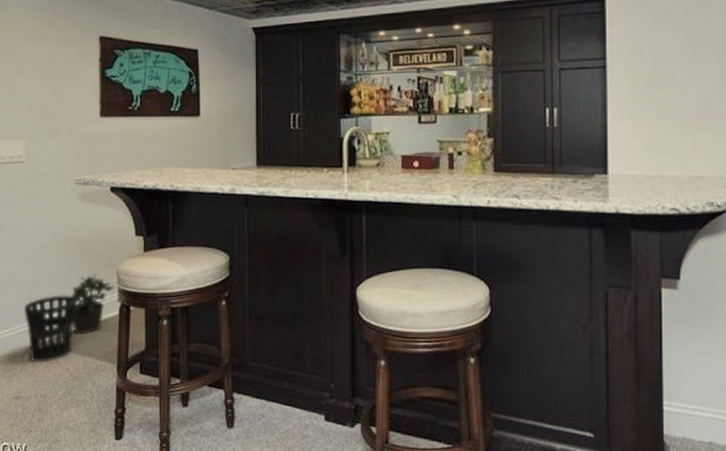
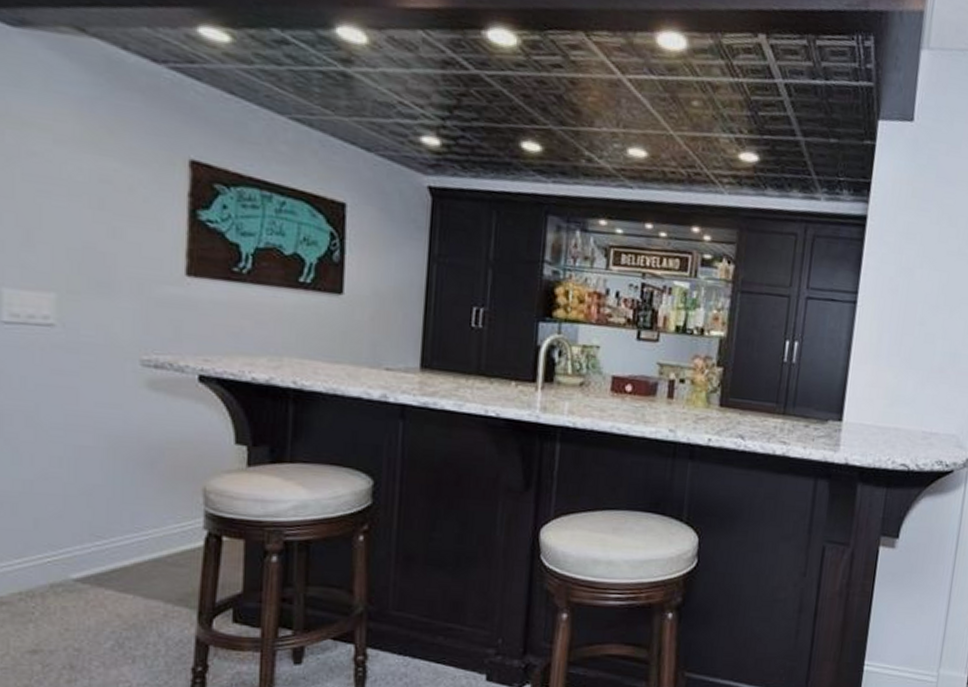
wastebasket: present [24,294,76,363] -> none [48,515,137,606]
potted plant: present [71,273,114,335] -> none [128,489,199,570]

